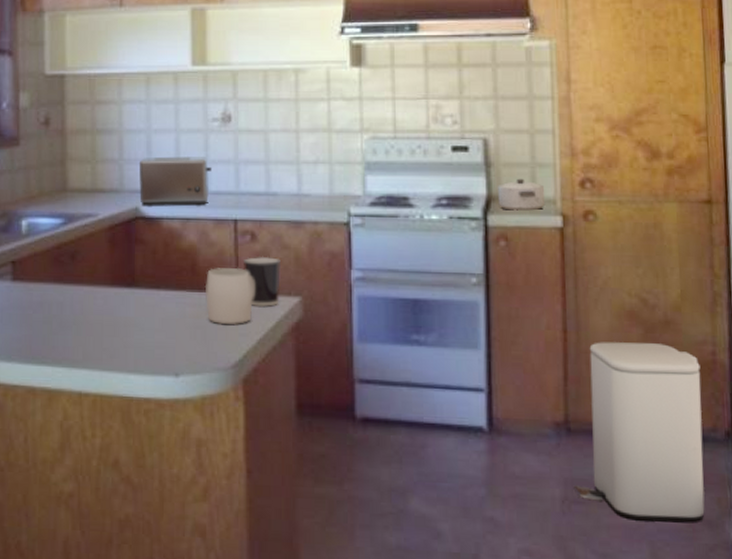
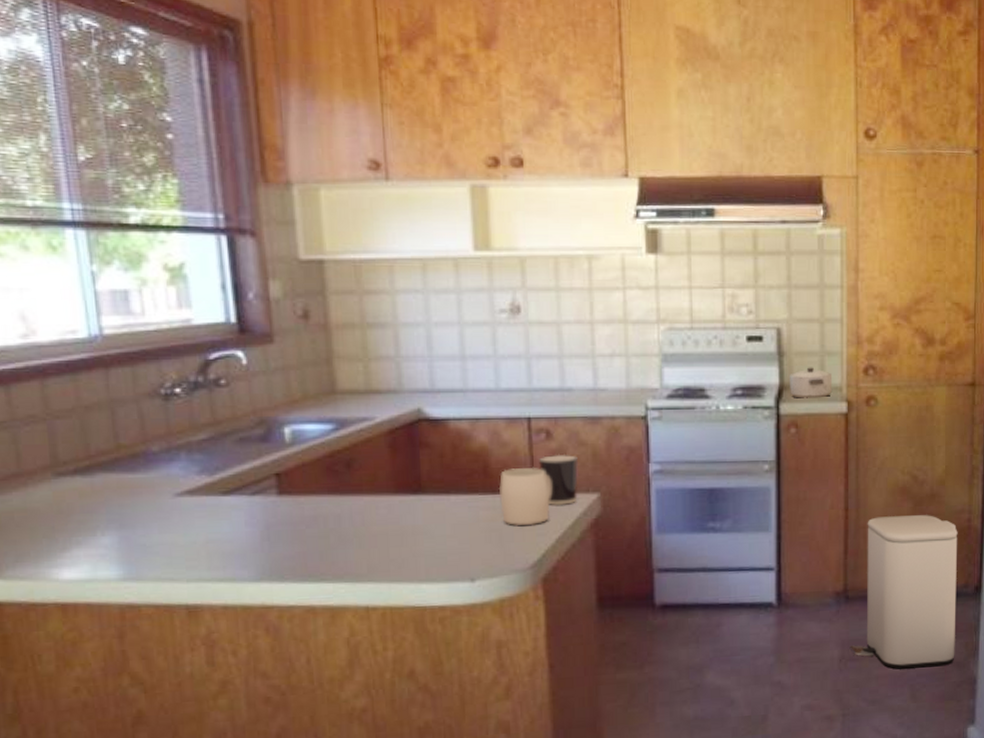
toaster: present [139,156,213,208] -> none [418,352,502,408]

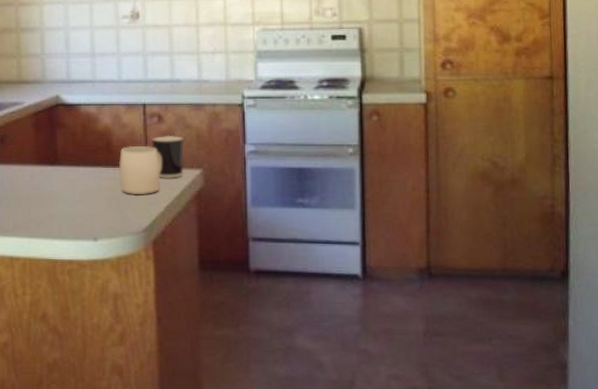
cooking pot: present [790,367,833,398] -> none [371,62,412,90]
pedal bin: present [849,515,958,669] -> none [434,199,543,348]

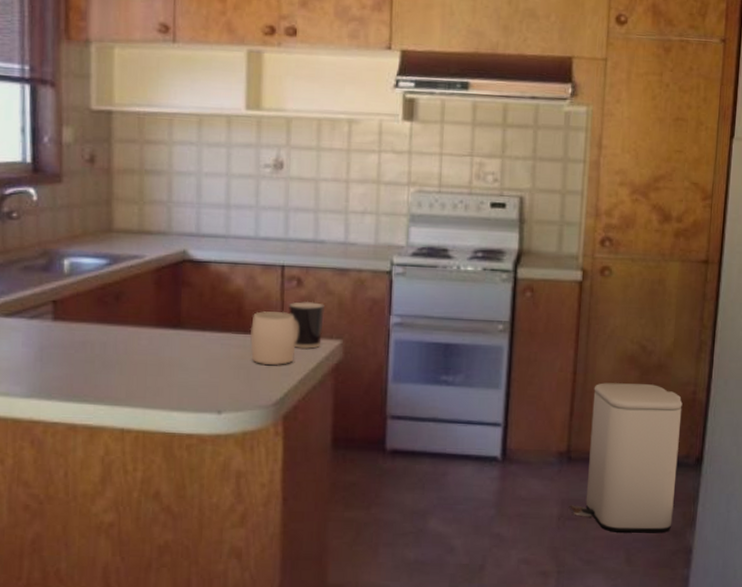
pedal bin: none [434,199,543,348] -> present [568,383,683,533]

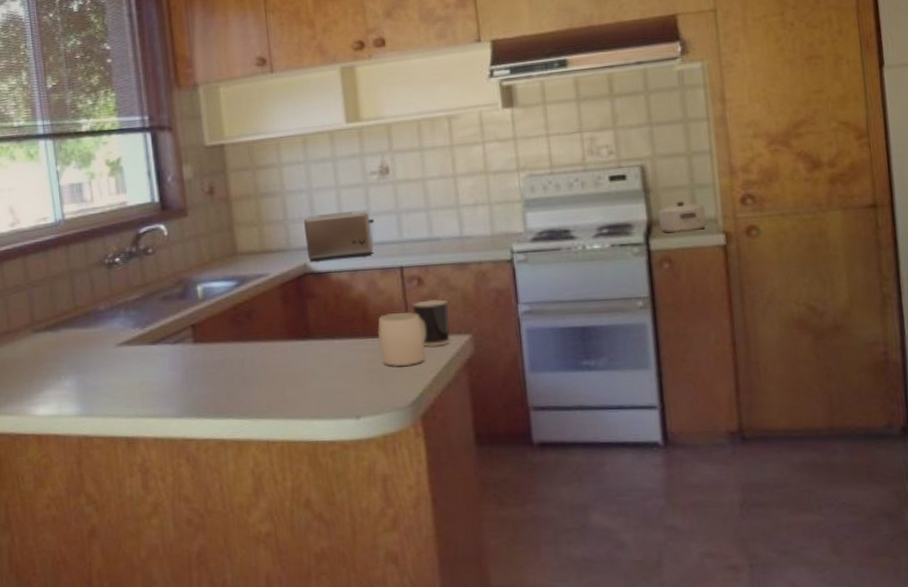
toaster: none [188,200,262,252] -> present [303,210,375,263]
cooking pot: none [528,235,570,265] -> present [658,201,707,233]
pedal bin: present [568,383,683,533] -> none [751,348,884,518]

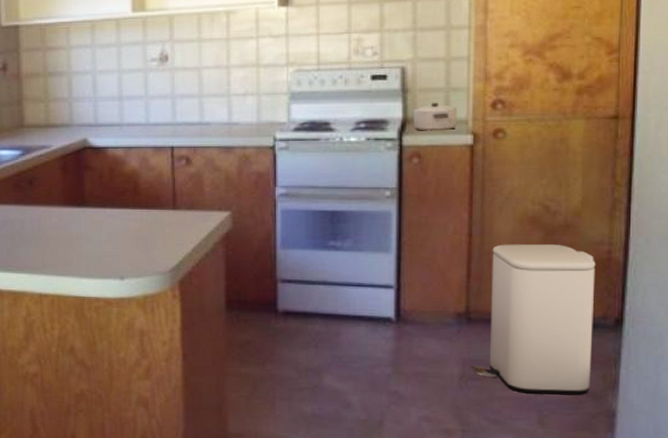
toaster: present [303,210,375,263] -> none [86,93,152,139]
mug: present [377,311,427,367] -> none [145,187,190,237]
mug: present [412,298,451,348] -> none [180,177,212,221]
pedal bin: none [751,348,884,518] -> present [470,244,596,396]

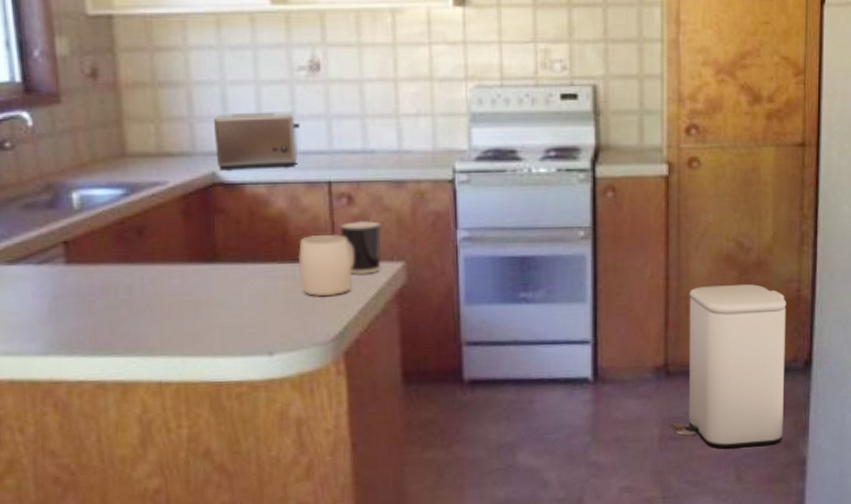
toaster: none [86,93,152,139] -> present [213,112,301,172]
mug: none [145,187,190,237] -> present [297,234,355,297]
mug: none [180,177,212,221] -> present [340,220,382,276]
cooking pot: present [413,102,458,131] -> none [606,126,652,160]

